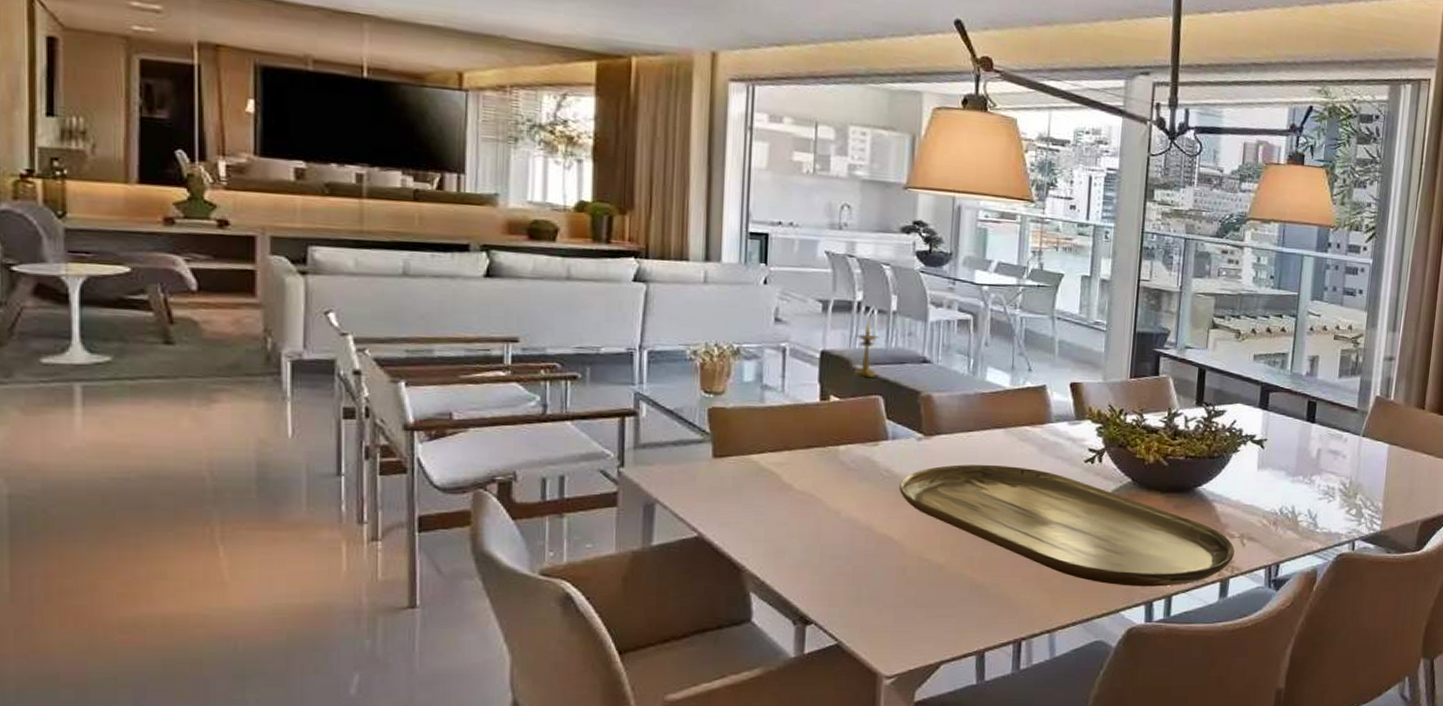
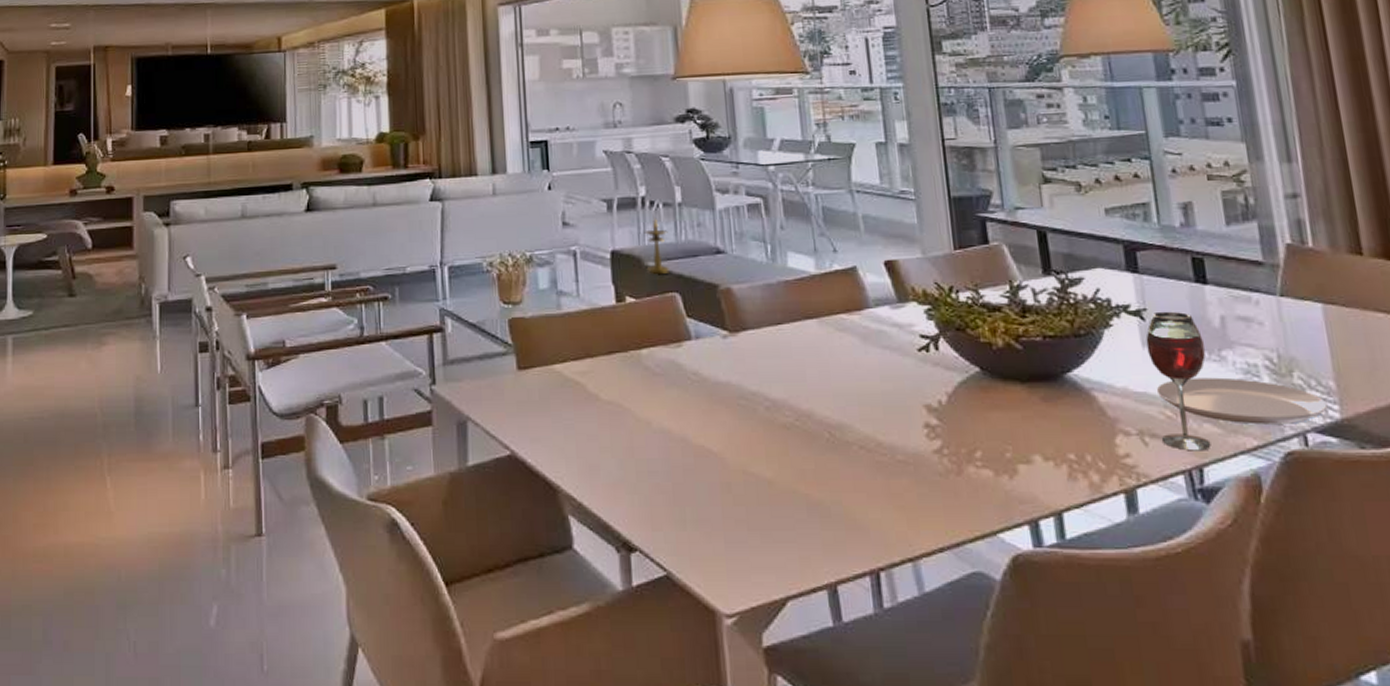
placemat: present [899,464,1235,587] -> none [710,361,1136,501]
wineglass: none [1255,442,1302,551] -> present [1146,311,1211,451]
plate: none [1260,495,1374,533] -> present [1156,377,1328,425]

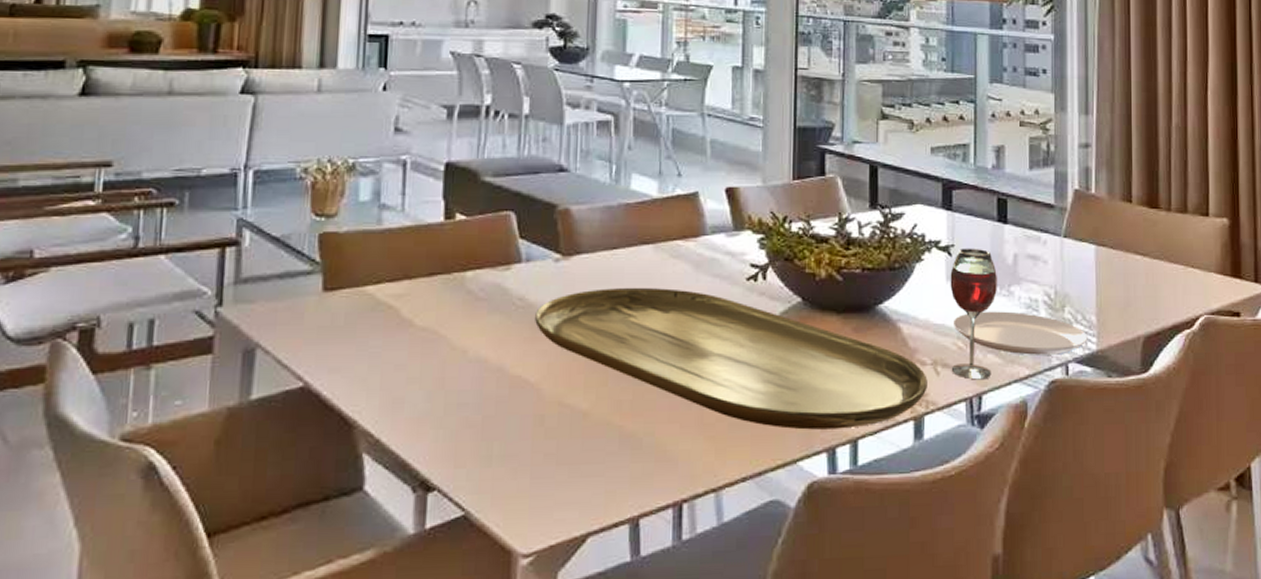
candlestick: present [643,218,671,275] -> none [482,129,510,192]
placemat: none [710,361,1136,501] -> present [535,288,928,430]

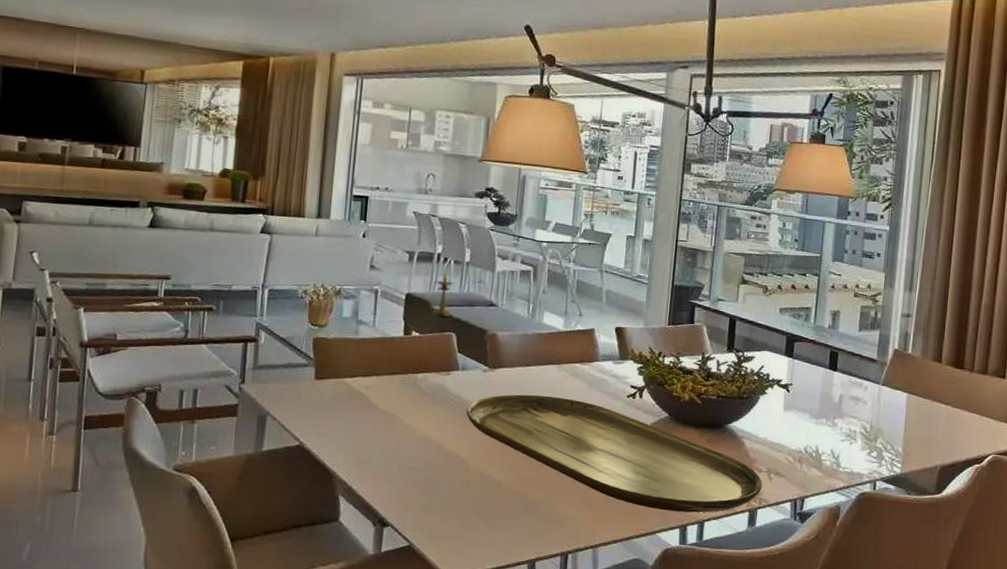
candlestick: none [482,129,510,192] -> present [432,271,455,318]
wineglass: present [950,248,997,380] -> none [781,387,825,487]
plate: present [952,311,1088,355] -> none [786,436,894,474]

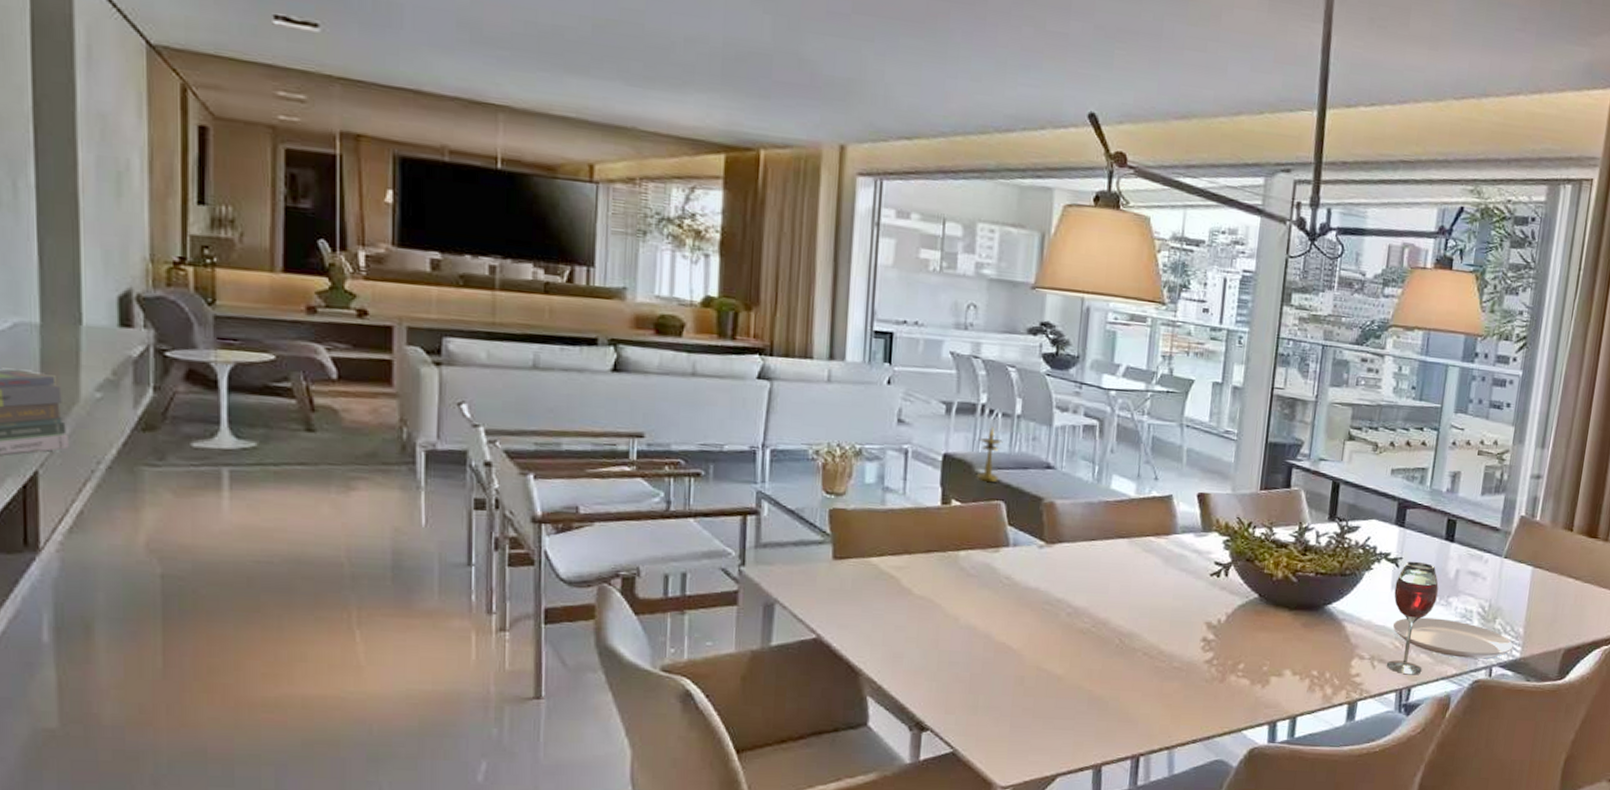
placemat: present [466,394,762,513] -> none [1019,574,1364,707]
wineglass: none [781,387,825,487] -> present [1386,561,1439,675]
plate: none [786,436,894,474] -> present [1392,617,1514,659]

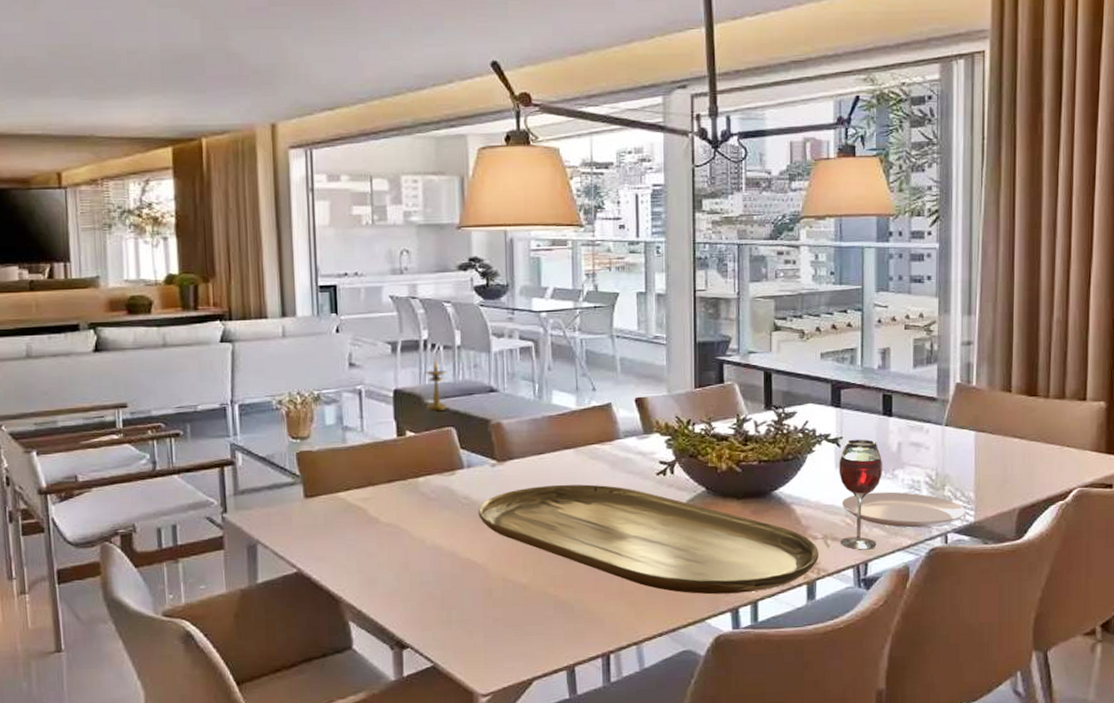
placemat: none [1019,574,1364,707] -> present [478,484,819,595]

